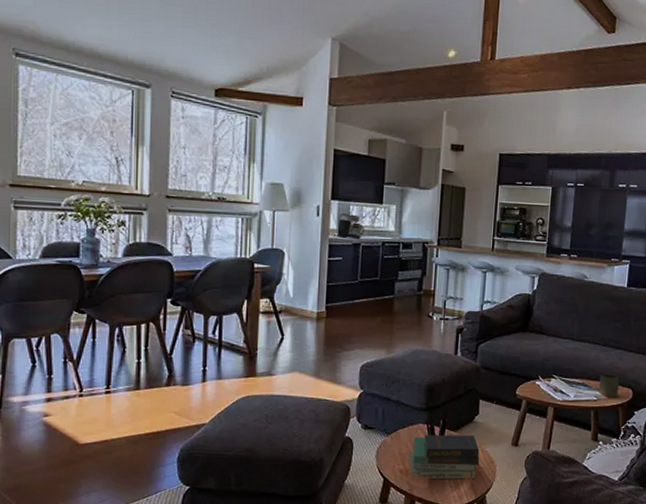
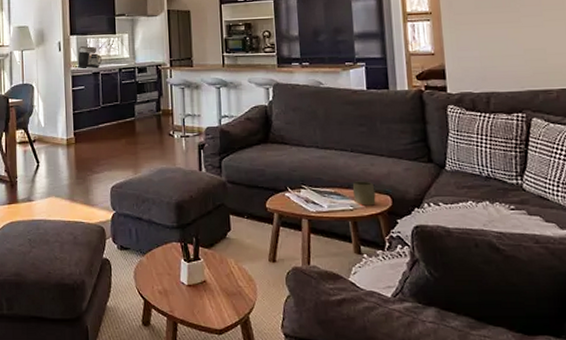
books: present [408,434,480,480] -> none [165,253,238,300]

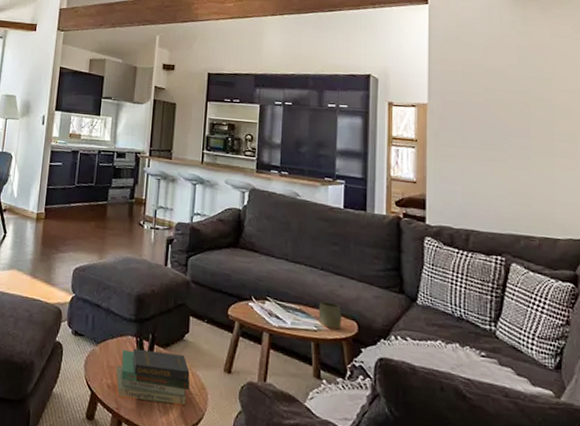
coffee maker: present [77,46,102,69] -> none [58,123,83,148]
books: none [165,253,238,300] -> present [116,348,191,405]

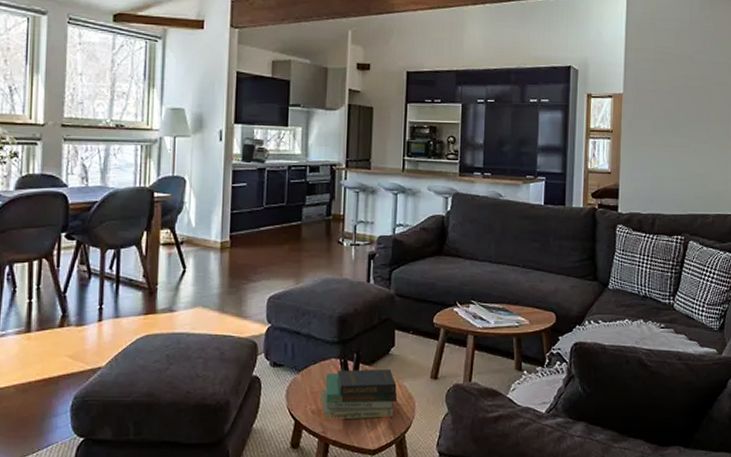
coffee maker: none [58,123,83,148] -> present [241,137,269,164]
mug: present [318,301,342,330] -> none [520,297,542,322]

